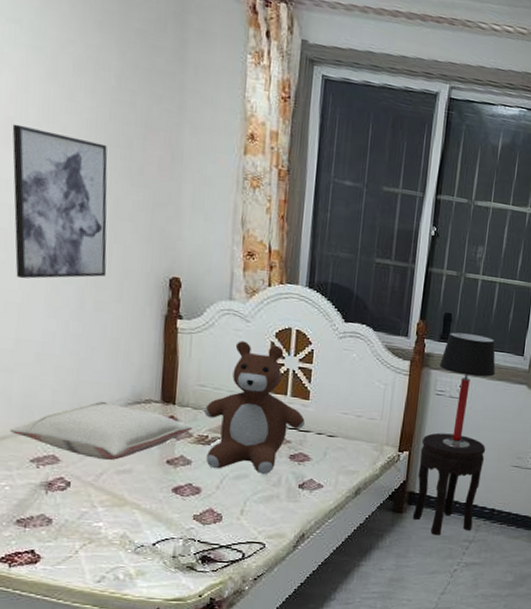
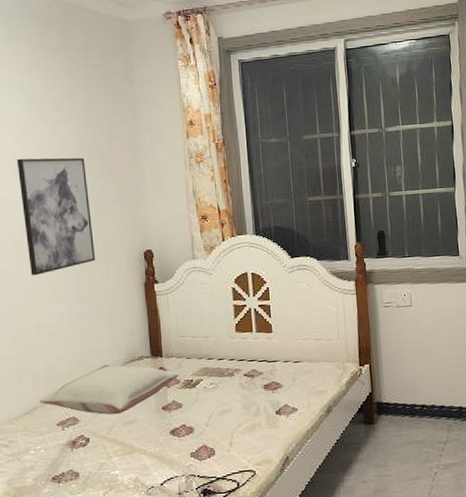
teddy bear: present [205,341,305,474] -> none [187,290,272,408]
side table: present [412,432,486,536] -> none [379,340,444,441]
table lamp: present [439,331,496,449] -> none [381,244,436,354]

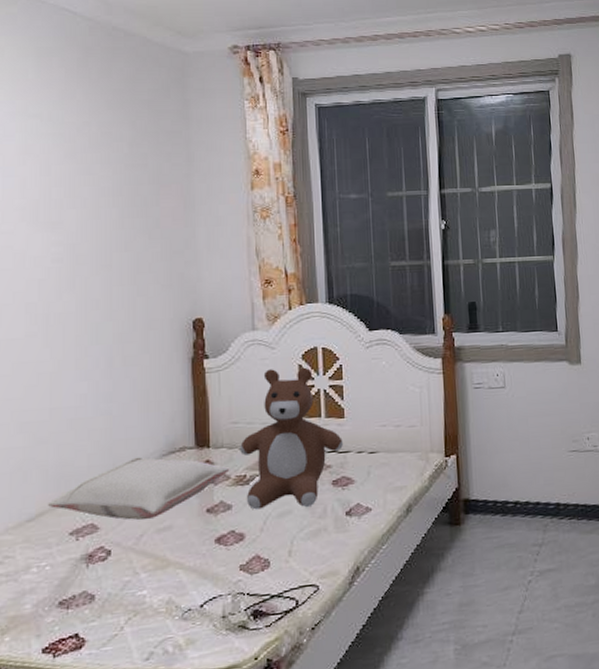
wall art: present [16,157,96,276] -> none [37,204,132,348]
teddy bear: none [187,290,272,408] -> present [240,367,343,510]

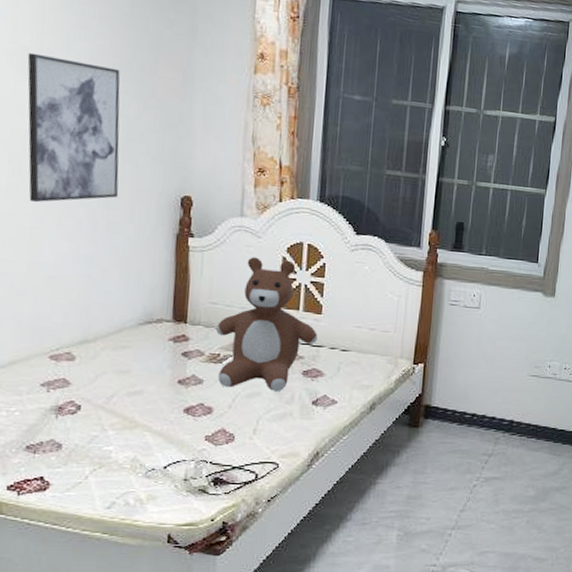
wall art: none [37,204,132,348] -> present [27,52,120,203]
pillow: present [48,457,230,521] -> none [21,322,205,383]

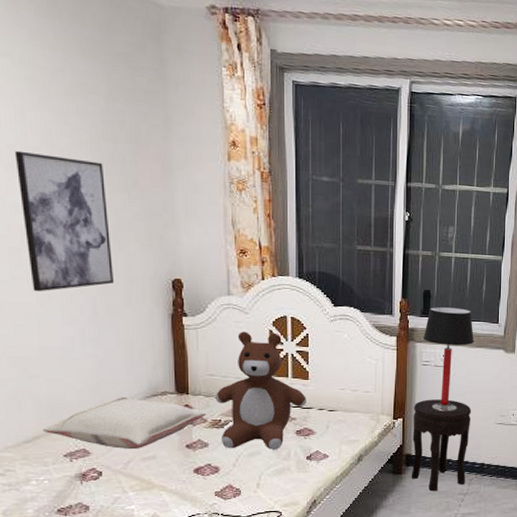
pillow: none [21,322,205,383] -> present [43,396,207,450]
side table: none [429,343,503,450] -> present [411,399,472,492]
table lamp: none [452,240,510,359] -> present [423,306,475,412]

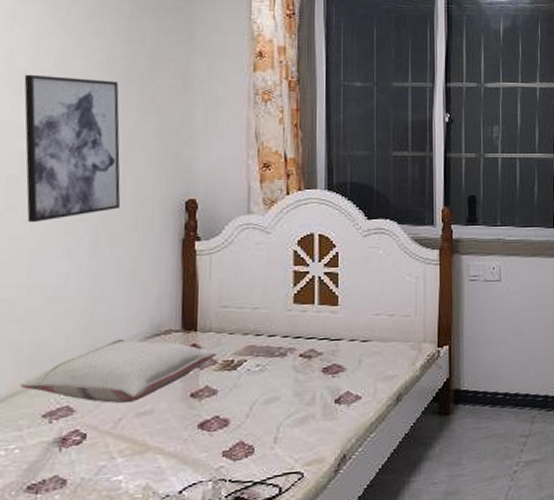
teddy bear: present [216,331,306,450] -> none [229,253,335,396]
side table: present [411,399,472,492] -> none [461,319,530,435]
table lamp: present [423,306,475,412] -> none [469,212,529,335]

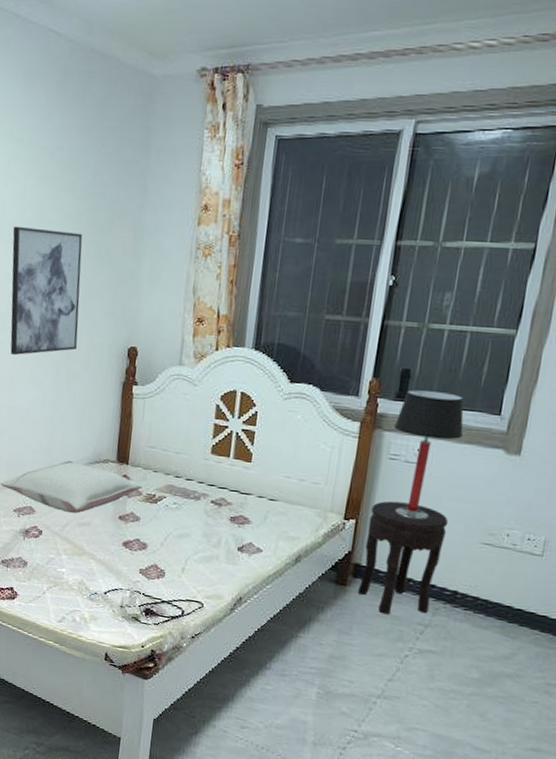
side table: none [461,319,530,435] -> present [357,500,449,615]
table lamp: none [469,212,529,335] -> present [393,389,464,520]

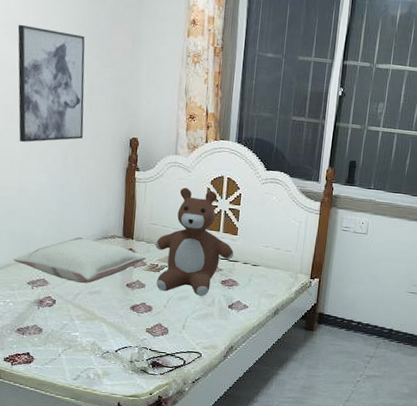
teddy bear: none [152,404,246,535] -> present [155,187,234,296]
side table: present [357,500,449,615] -> none [321,263,385,351]
table lamp: present [393,389,464,520] -> none [345,176,394,277]

